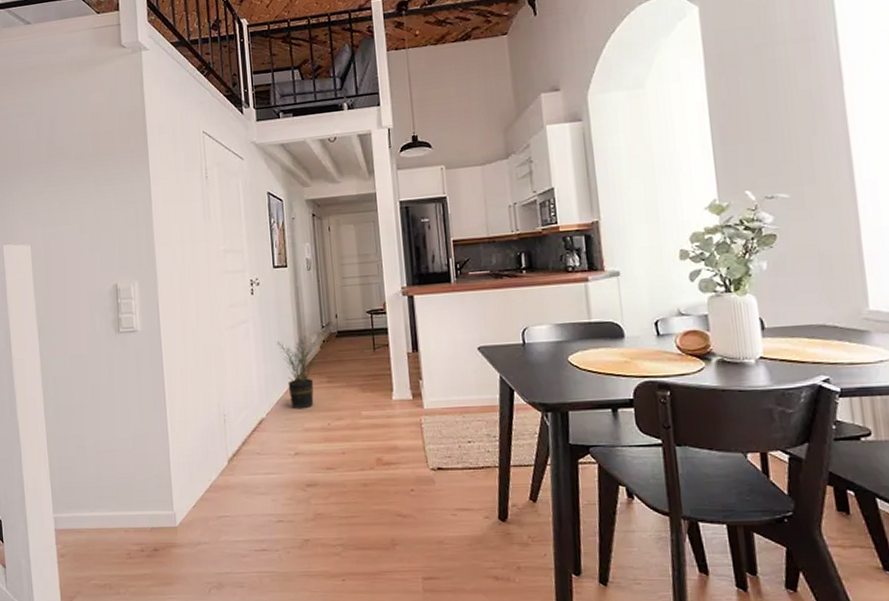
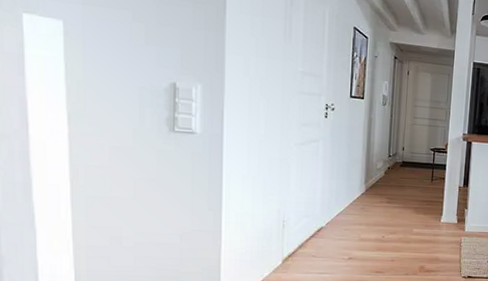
potted plant: present [277,335,317,409] -> none [344,161,381,223]

